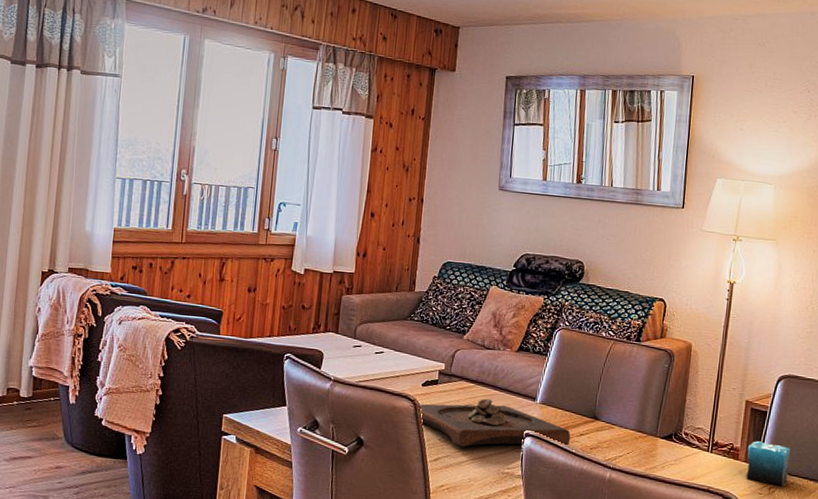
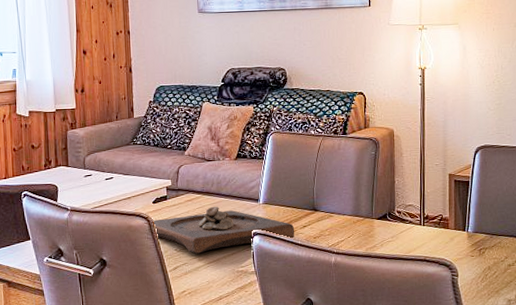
candle: present [746,441,791,486] -> none [456,209,495,247]

